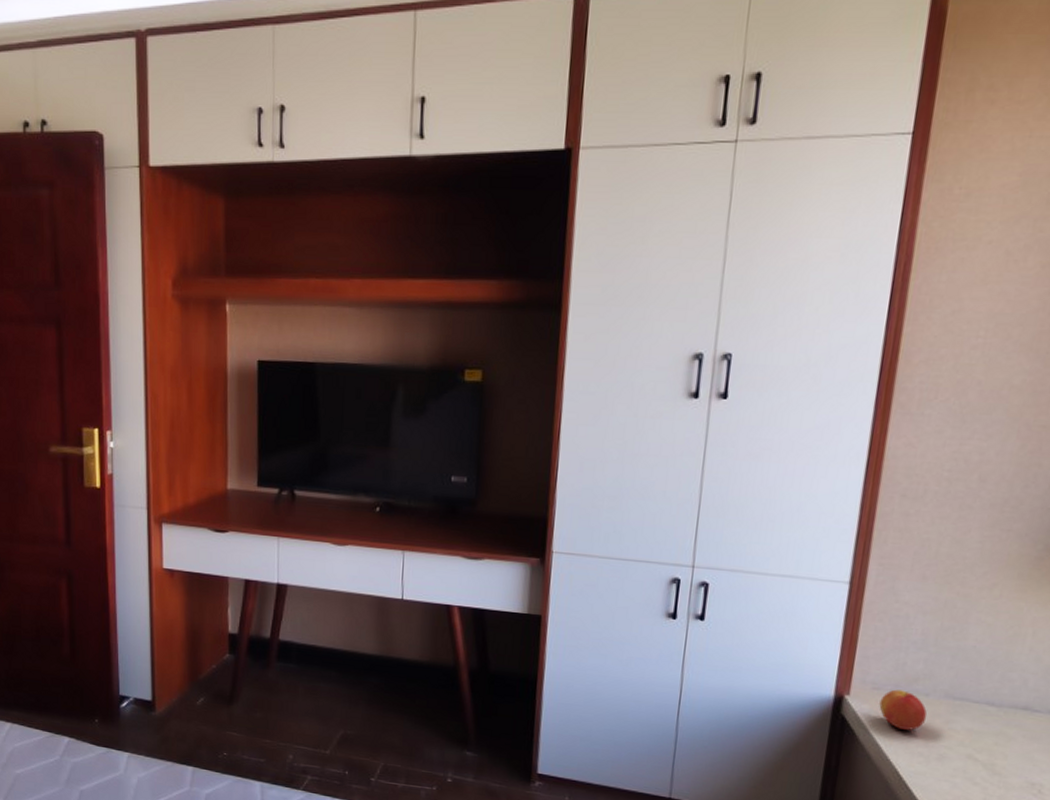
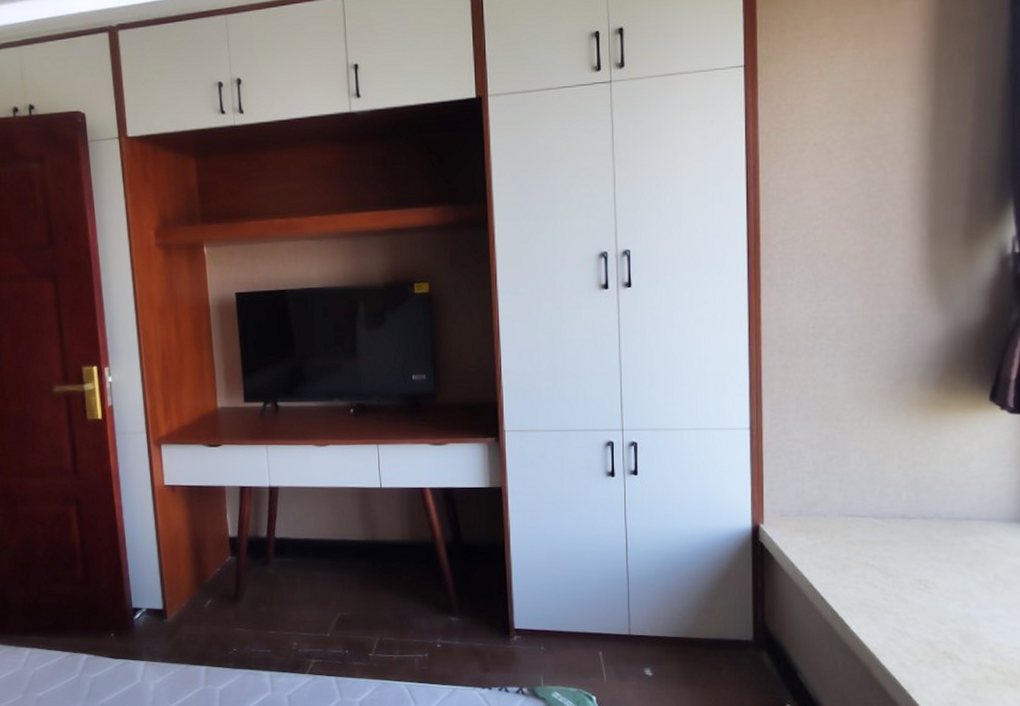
apple: present [879,689,927,731] -> none [789,514,828,548]

